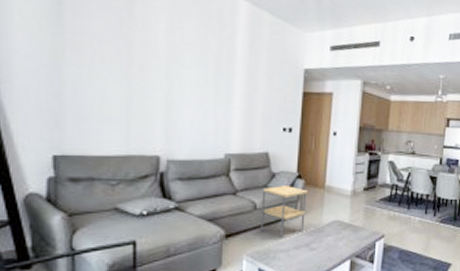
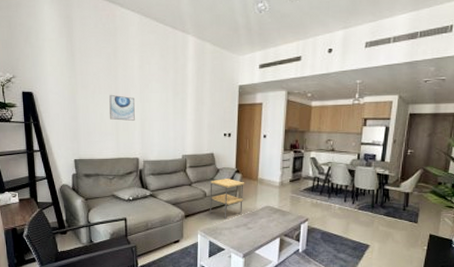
wall art: none [117,64,157,104] -> present [109,94,135,121]

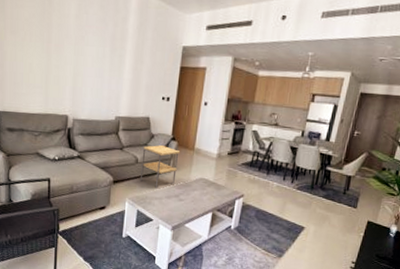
wall art: present [109,94,135,121] -> none [40,43,68,75]

